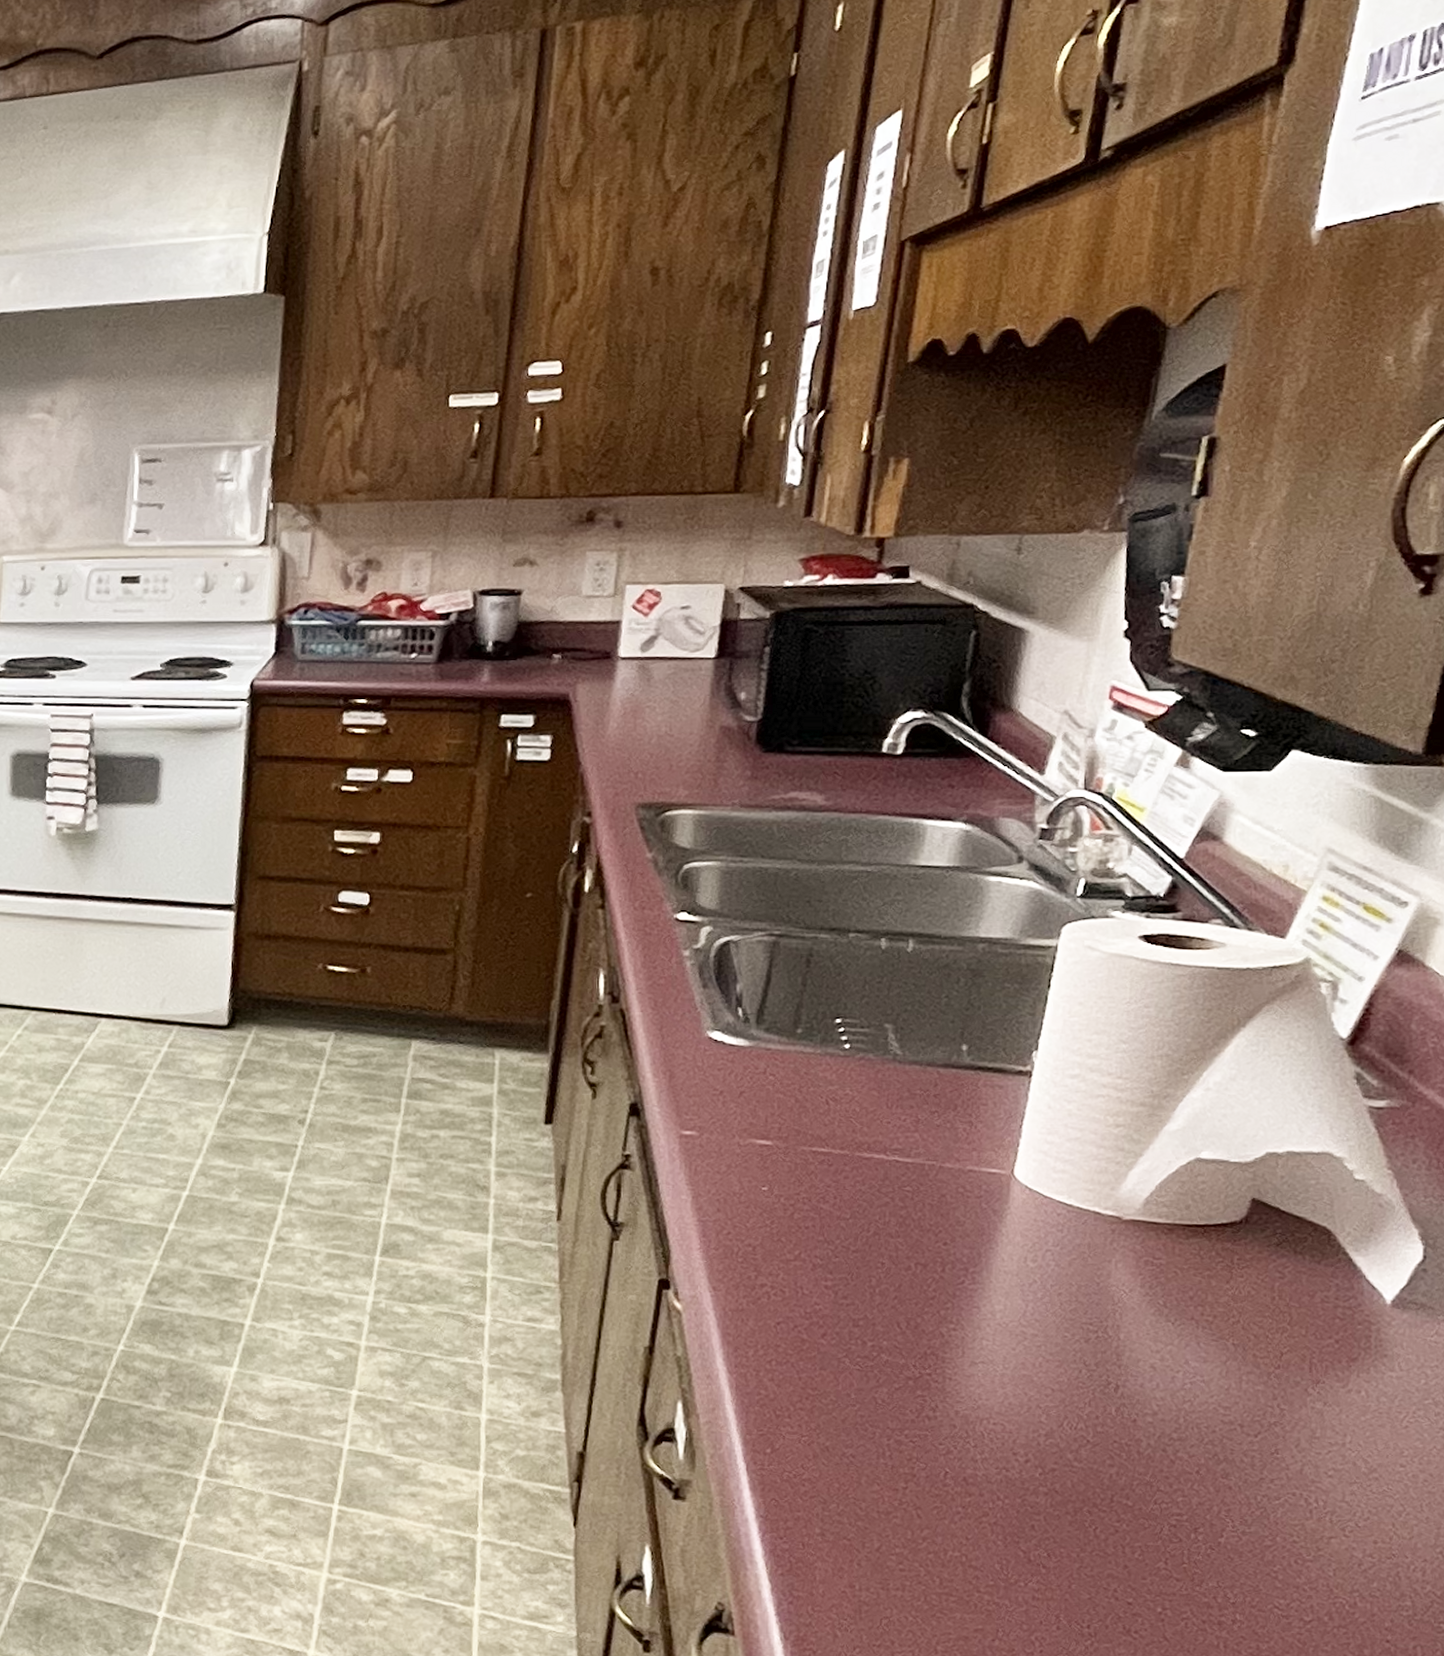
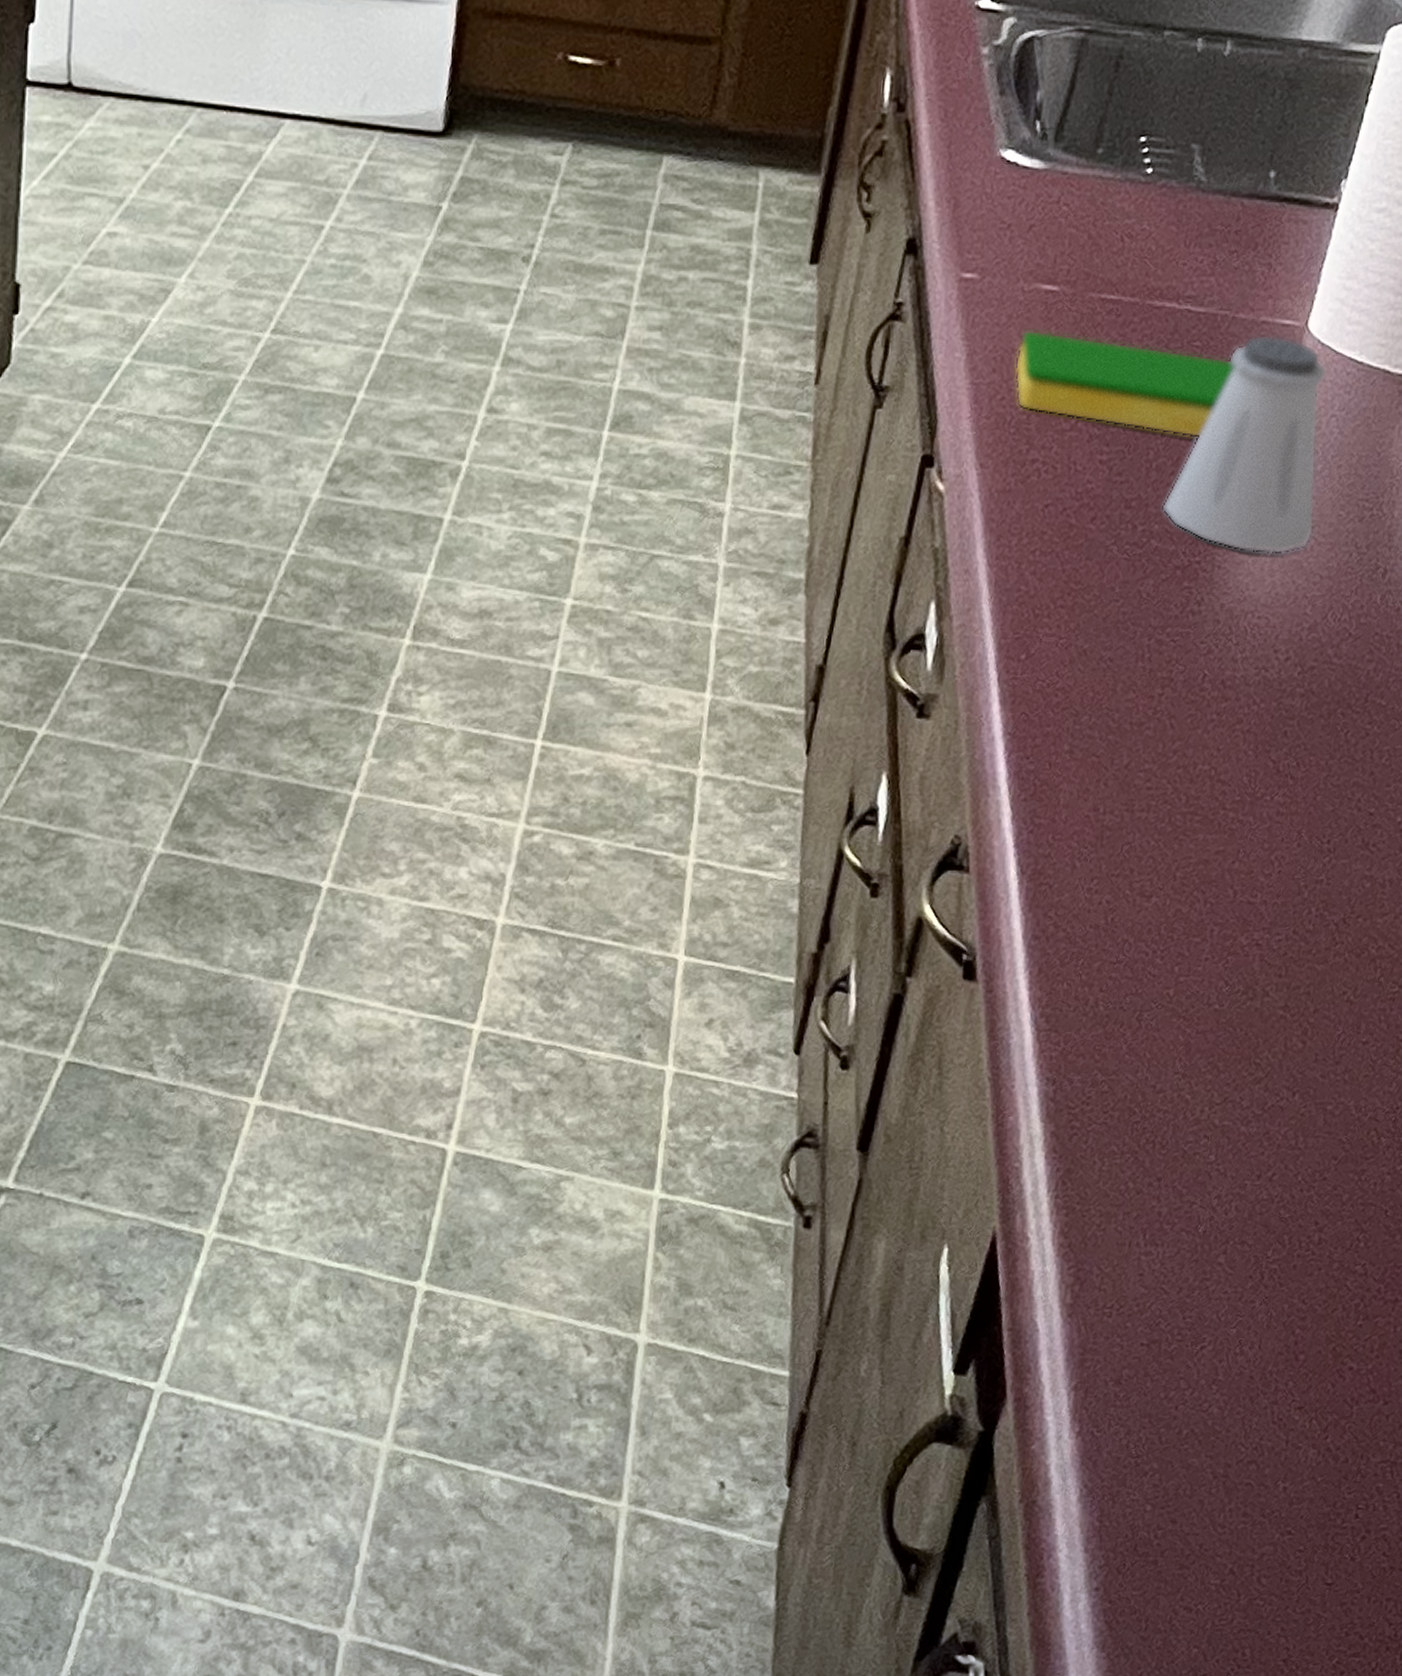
dish sponge: none [737,1177,947,1268] -> present [1014,329,1235,438]
saltshaker: none [889,1181,1041,1370] -> present [1162,334,1328,555]

